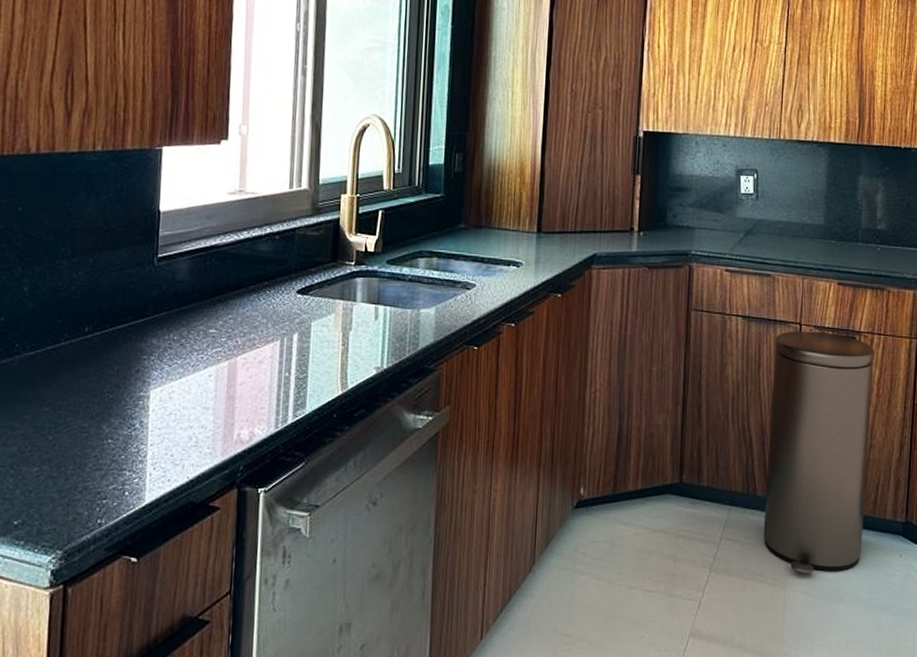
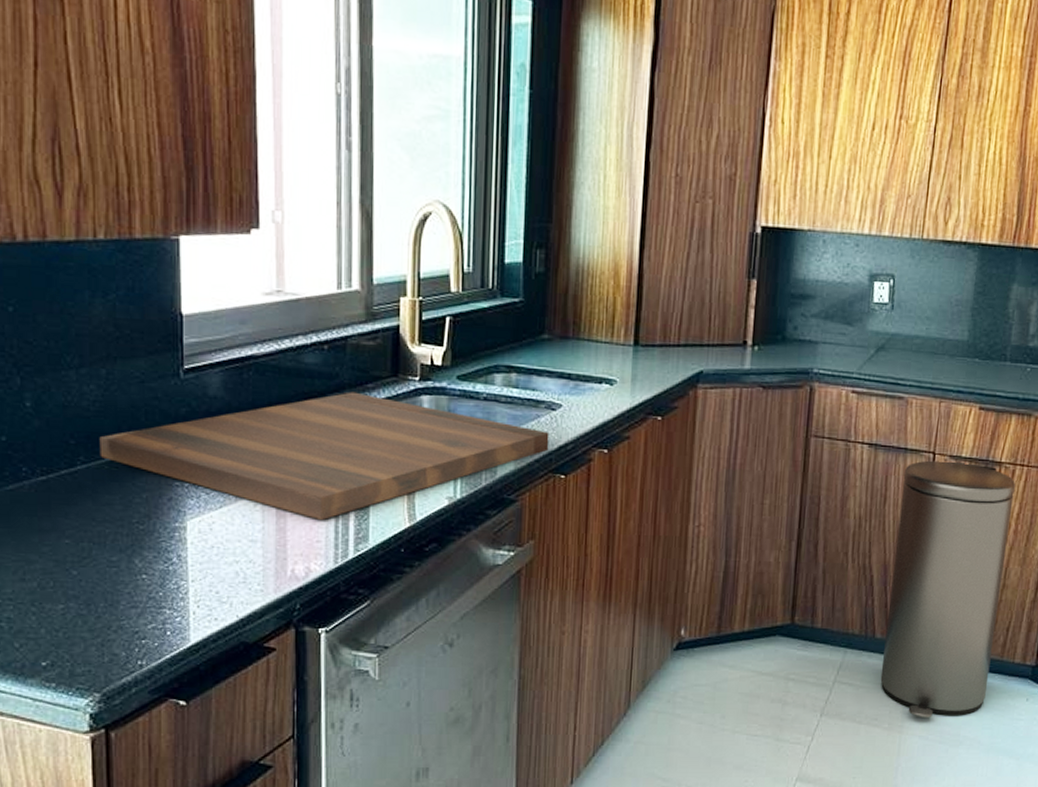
cutting board: none [81,275,465,390] -> present [99,391,550,521]

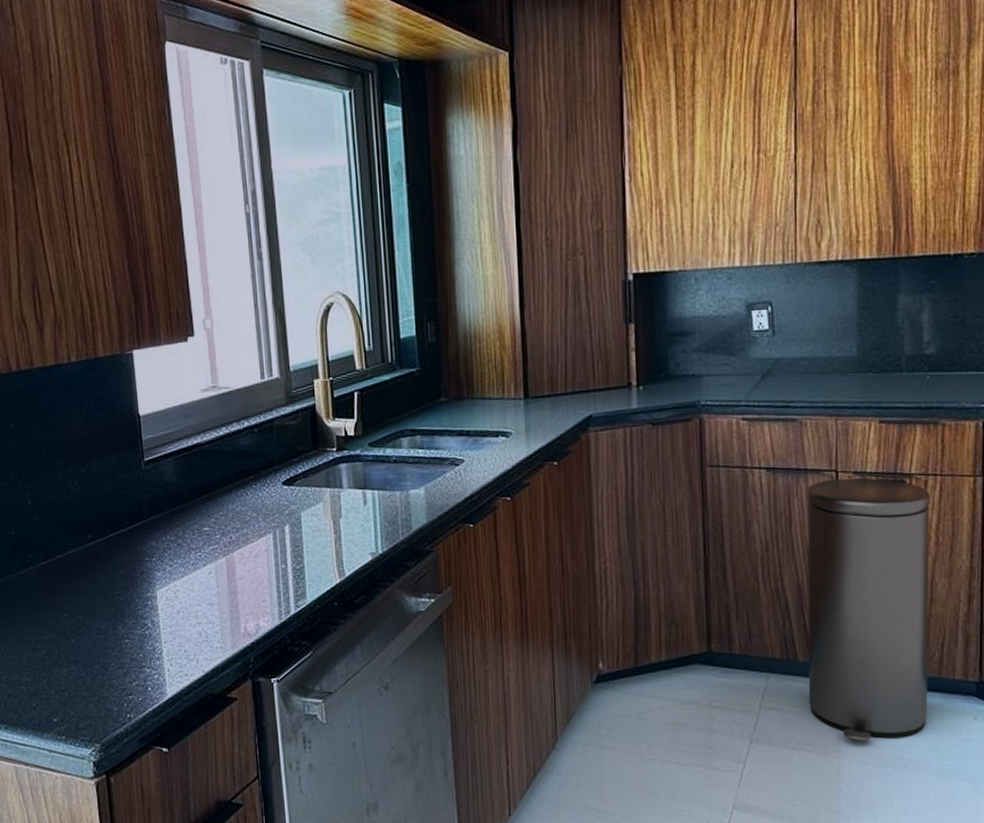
cutting board: present [99,391,550,521] -> none [84,466,456,583]

